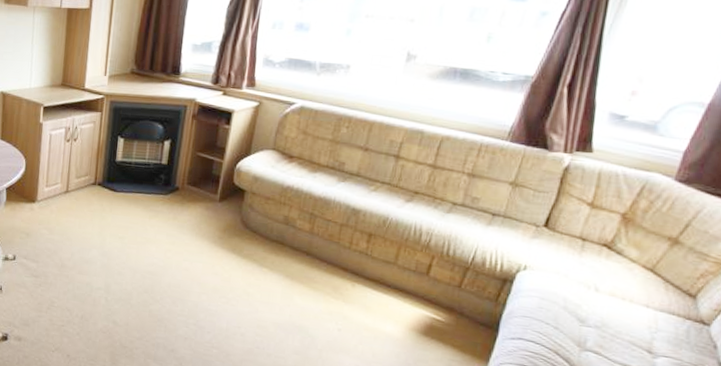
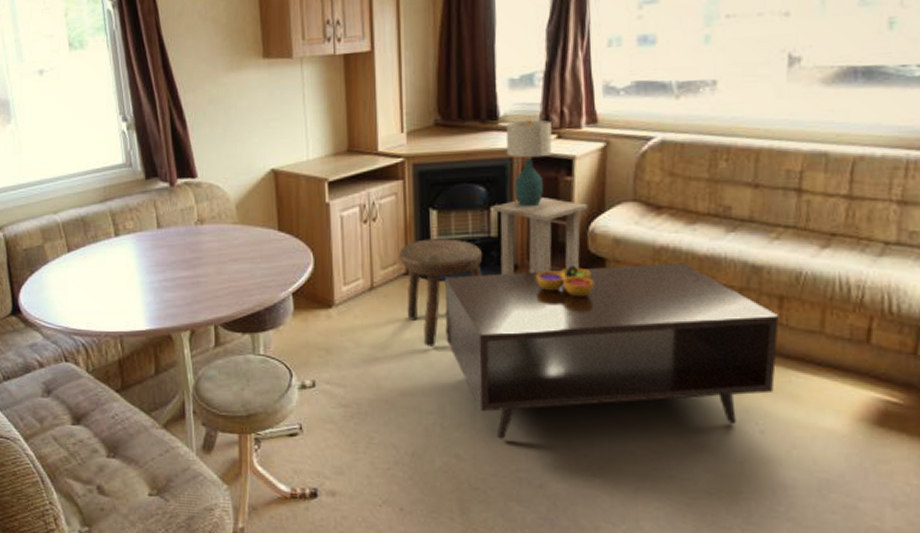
stool: none [89,159,154,241] -> present [398,238,483,347]
coffee table: none [117,189,366,322] -> present [444,263,779,439]
side table: none [166,138,238,196] -> present [492,197,588,276]
table lamp: none [182,77,220,145] -> present [506,120,552,207]
decorative bowl: none [191,193,234,217] -> present [537,266,594,297]

